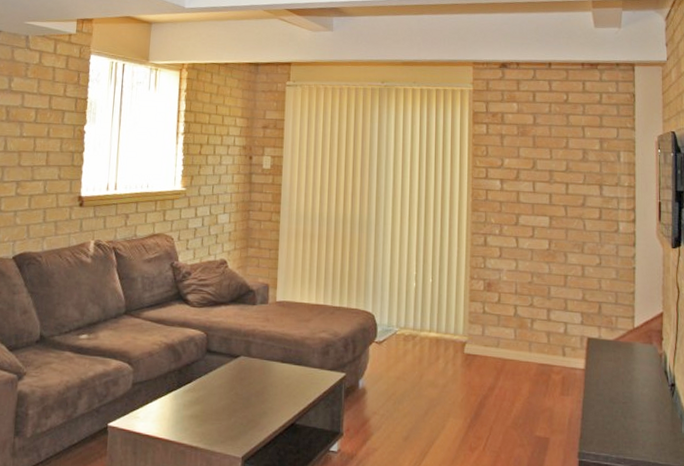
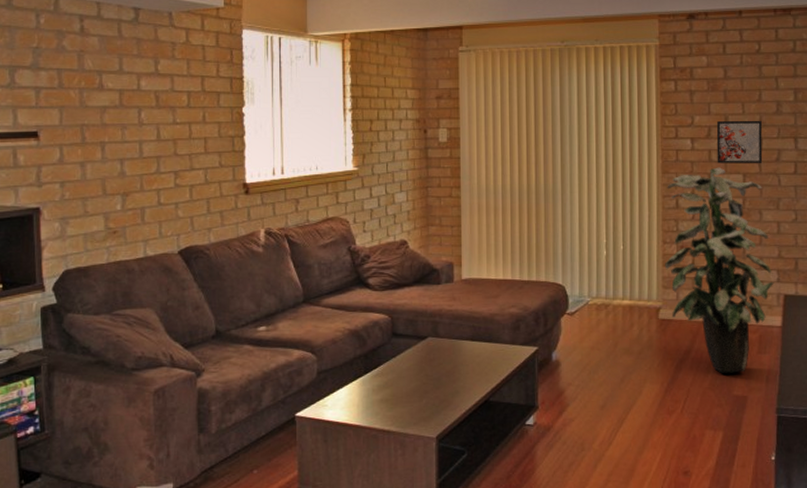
indoor plant: none [472,208,578,413] -> present [665,167,774,373]
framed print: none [525,164,569,208] -> present [716,120,763,164]

